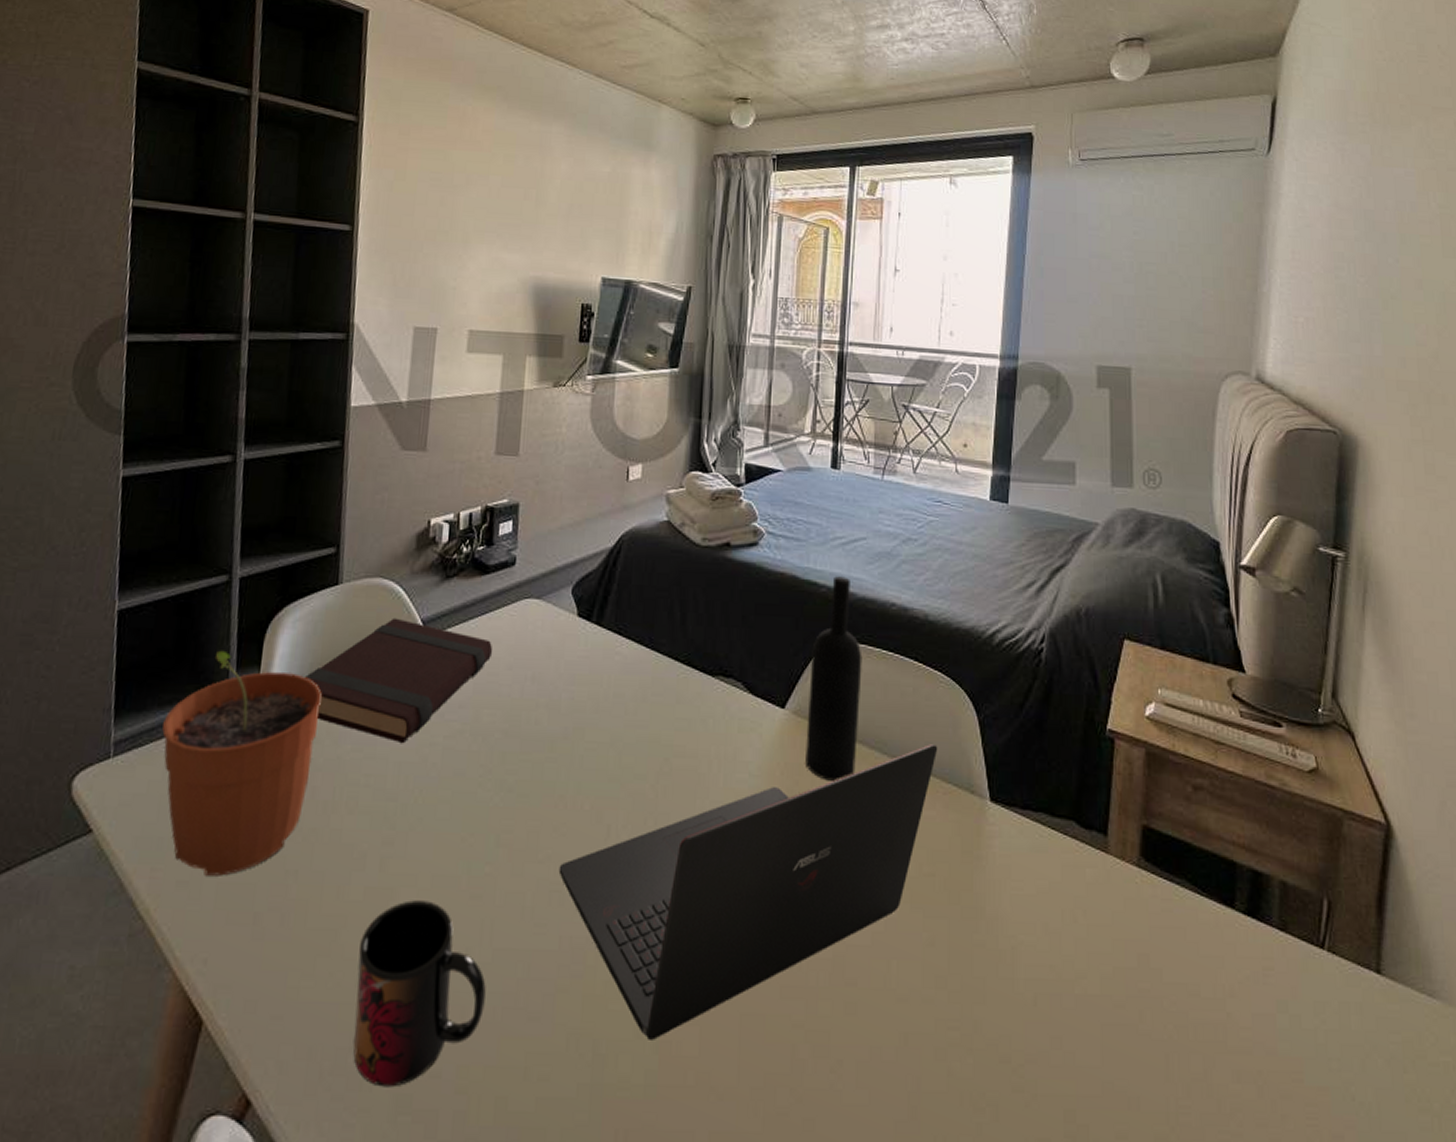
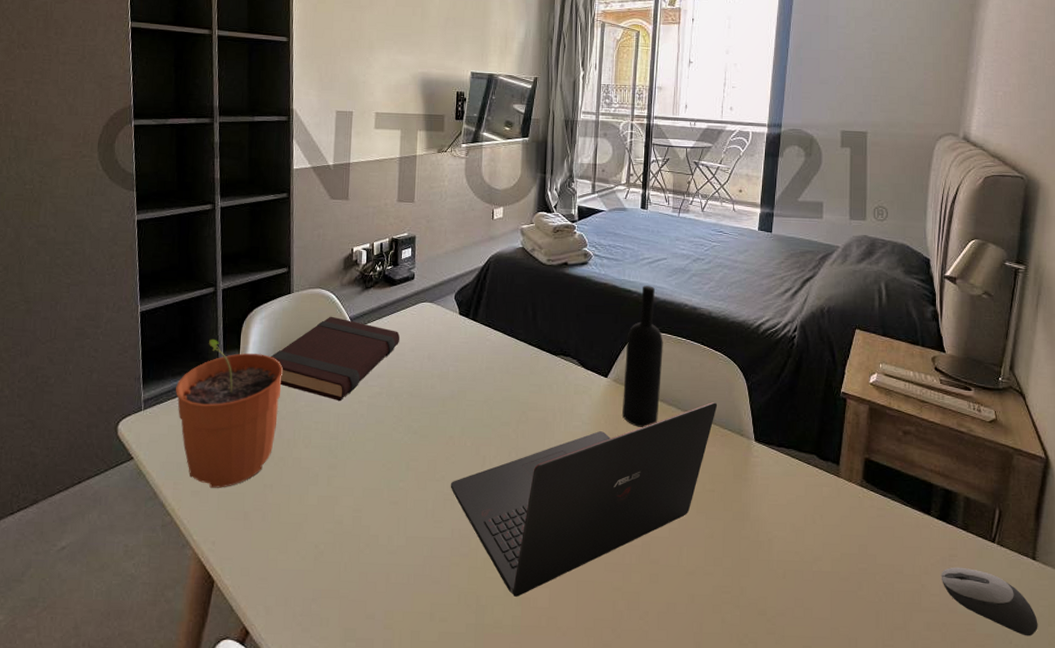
mug: present [353,900,486,1088] -> none [315,505,403,624]
computer mouse: none [1252,985,1390,1089] -> present [941,567,1038,636]

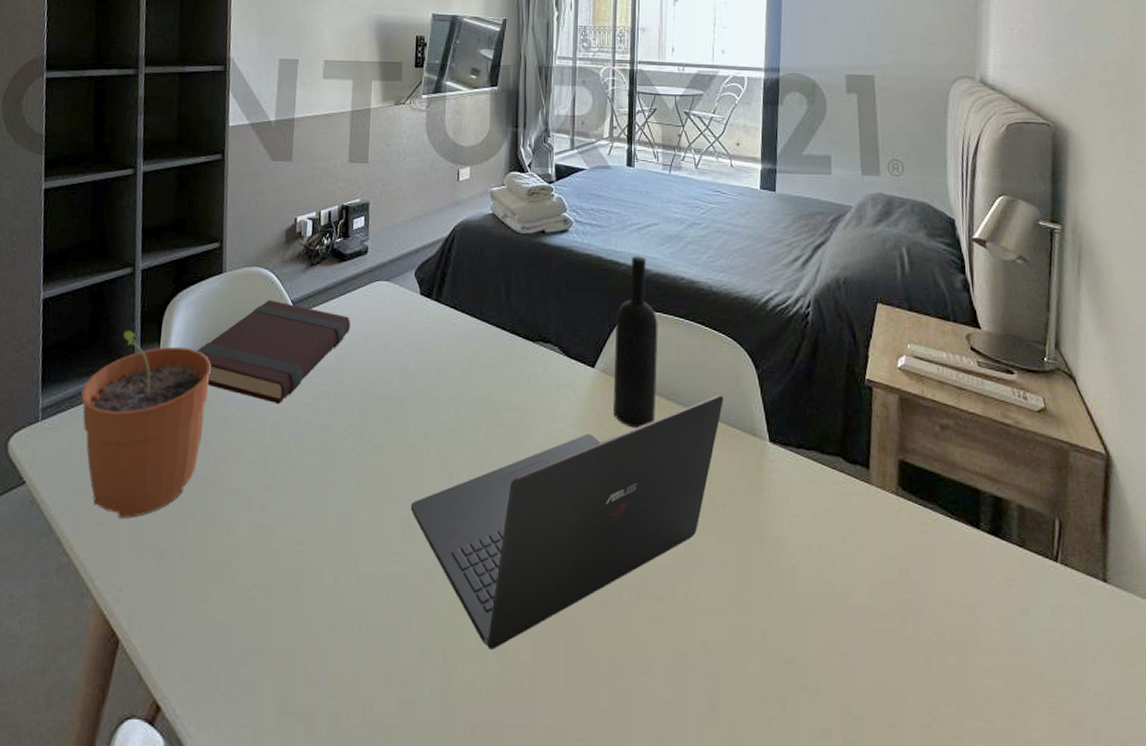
computer mouse: present [941,567,1038,636] -> none [998,594,1119,681]

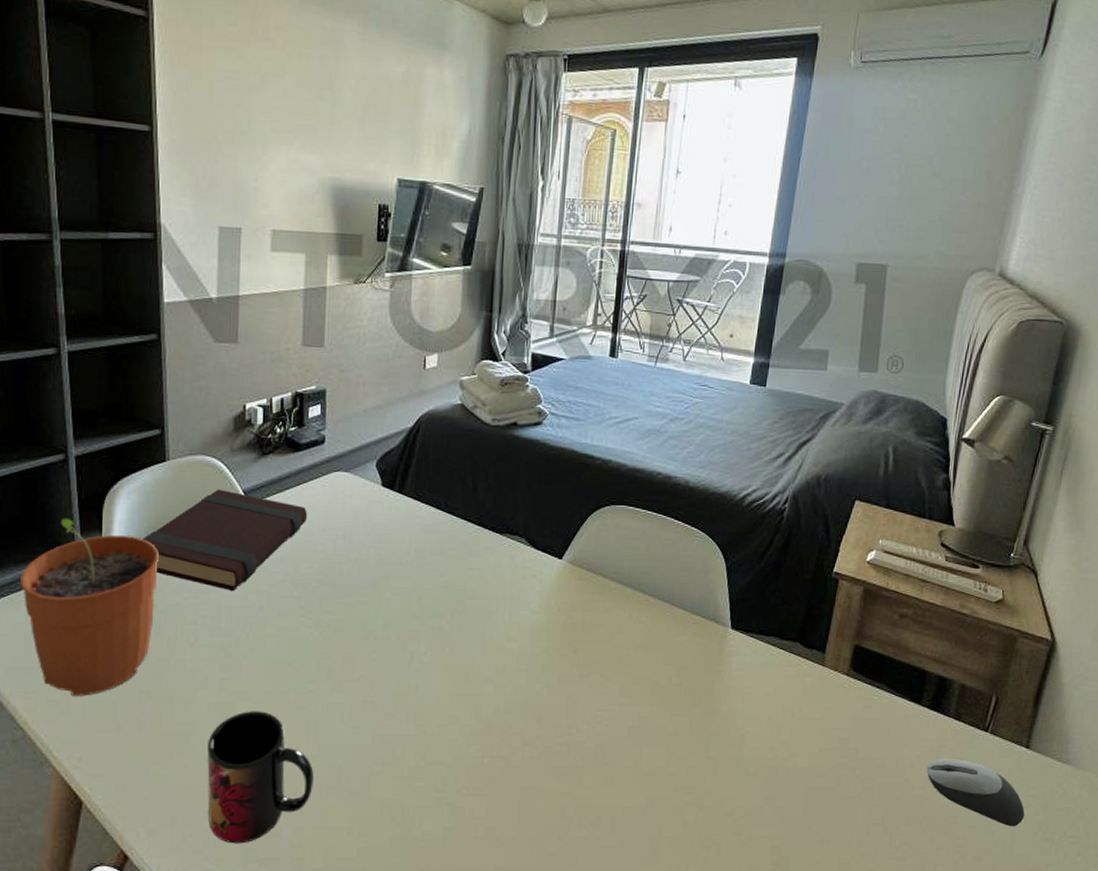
mug: none [244,535,353,693] -> present [207,711,314,844]
laptop: present [410,395,724,649] -> none [371,586,691,806]
wine bottle: present [613,256,658,429] -> none [578,450,631,617]
computer mouse: none [998,594,1119,681] -> present [926,758,1025,827]

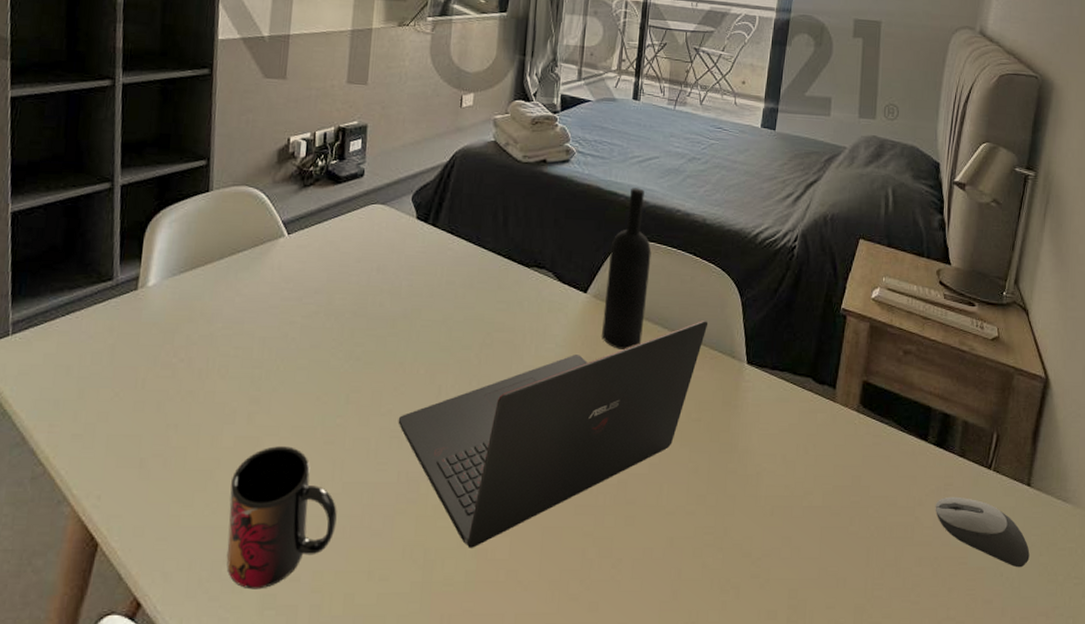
plant pot: present [21,518,159,696] -> none [55,246,196,430]
book: present [143,489,308,592] -> none [181,219,344,323]
laptop: none [371,586,691,806] -> present [398,321,709,548]
wine bottle: none [578,450,631,617] -> present [602,188,652,351]

